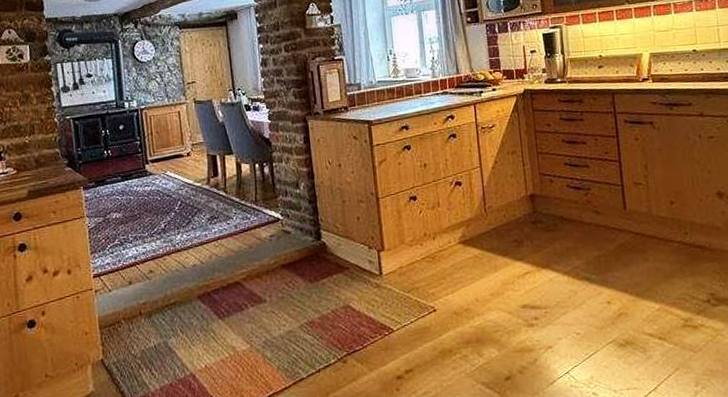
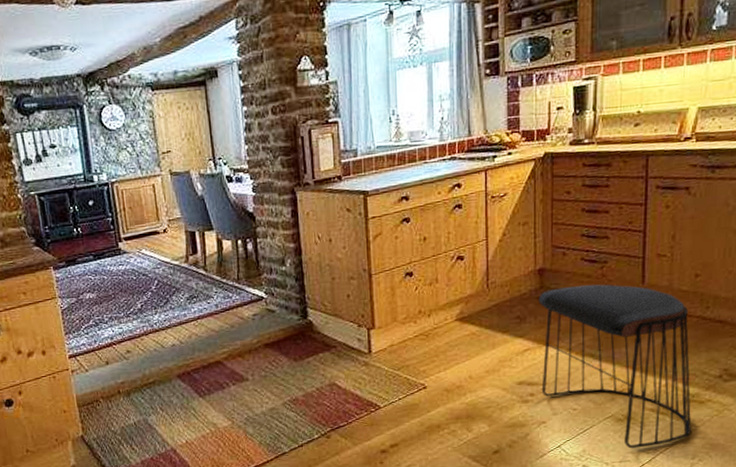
stool: none [532,210,690,375] -> present [538,284,692,449]

